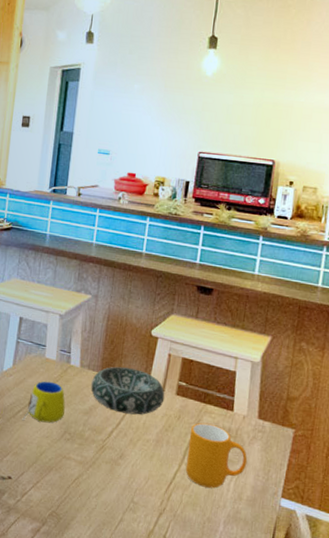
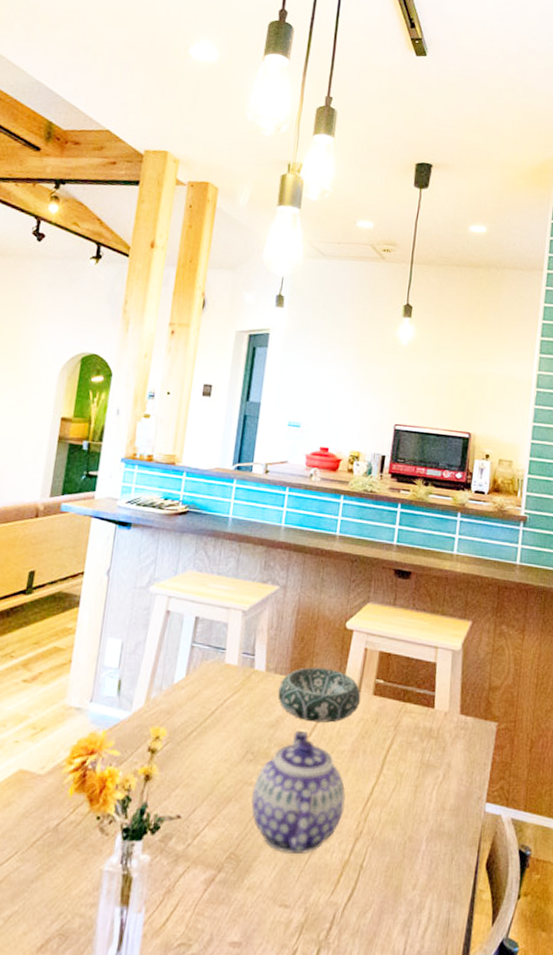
mug: present [22,381,66,423] -> none [195,691,248,743]
teapot: none [69,418,151,520] -> present [251,730,346,853]
mug: present [185,422,248,488] -> none [384,724,450,800]

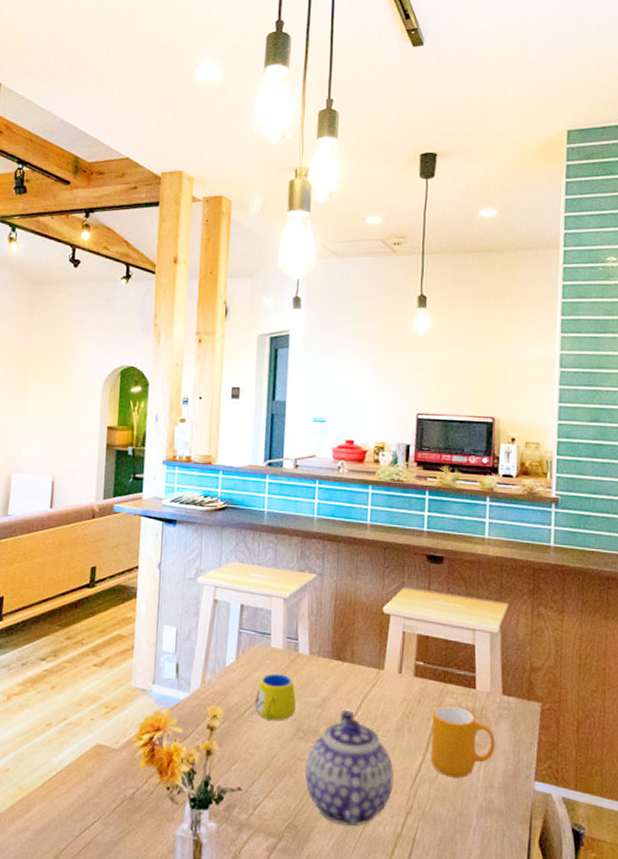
mug: none [195,691,248,743] -> present [249,673,297,721]
decorative bowl: present [278,667,361,723] -> none [322,650,402,703]
mug: none [384,724,450,800] -> present [430,704,496,778]

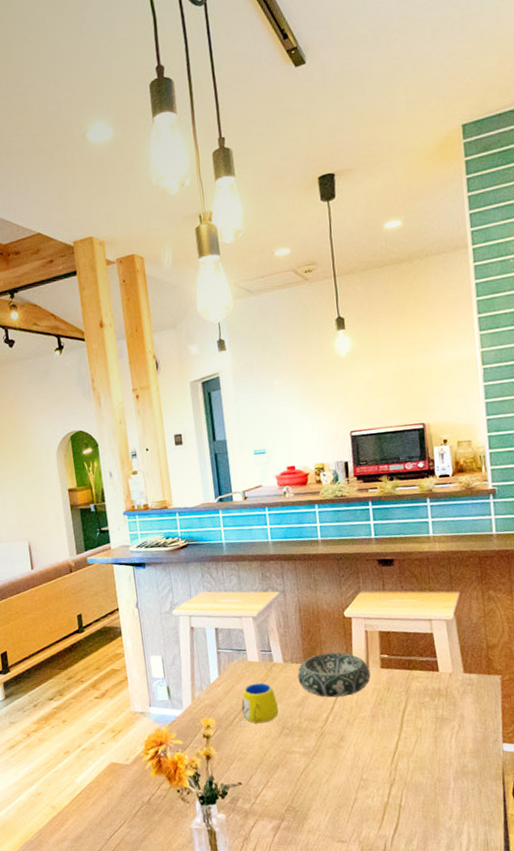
teapot: present [305,709,394,826] -> none [295,705,376,802]
decorative bowl: none [322,650,402,703] -> present [297,652,371,698]
mug: present [430,704,496,778] -> none [402,688,463,750]

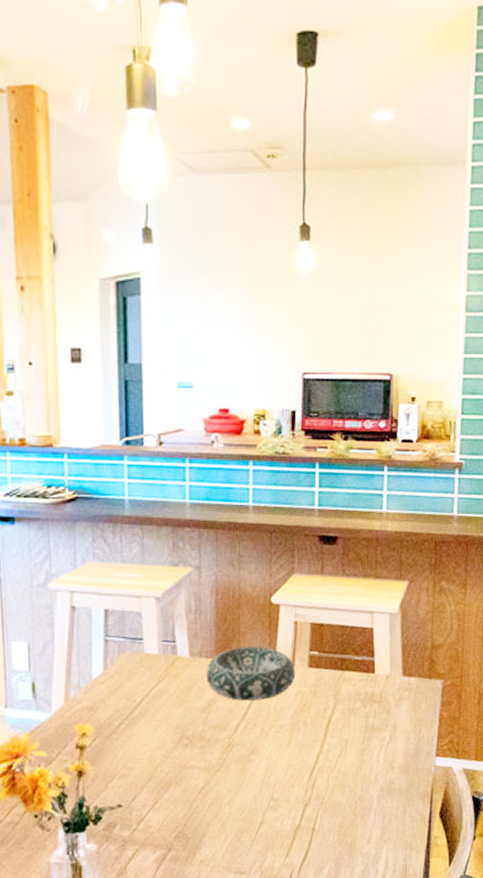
mug: present [239,682,279,727] -> none [125,680,179,735]

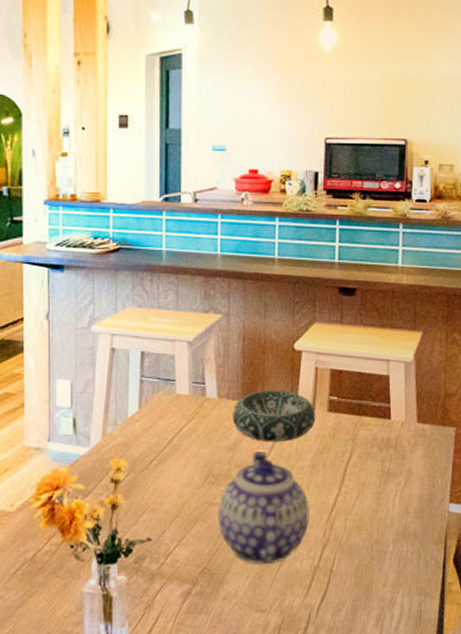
teapot: none [193,710,290,826] -> present [218,450,309,564]

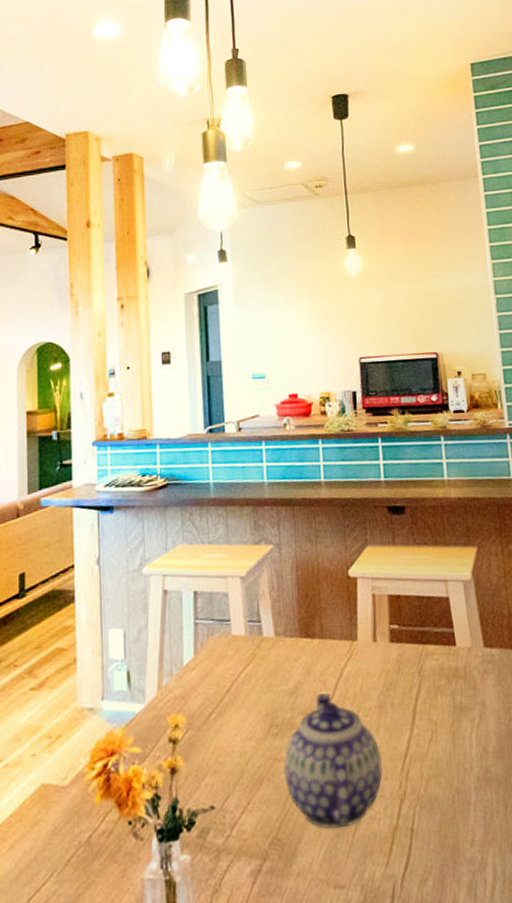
decorative bowl: present [233,390,316,442] -> none [291,622,378,682]

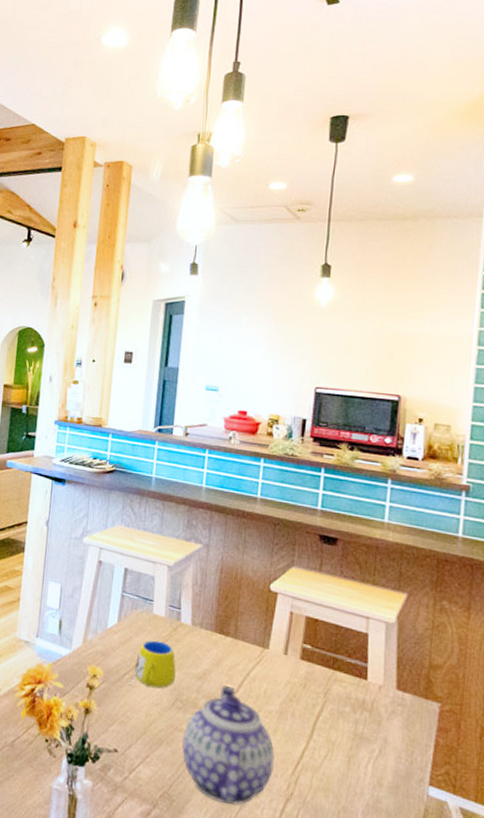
mug: none [216,663,267,725] -> present [128,640,177,689]

